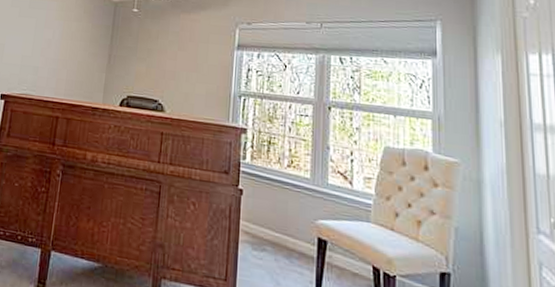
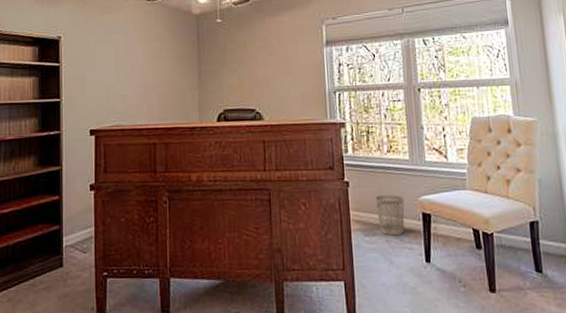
wastebasket: none [268,210,299,257] -> present [375,195,405,236]

